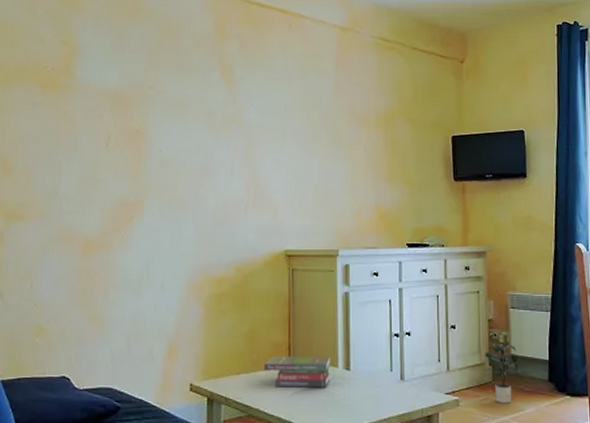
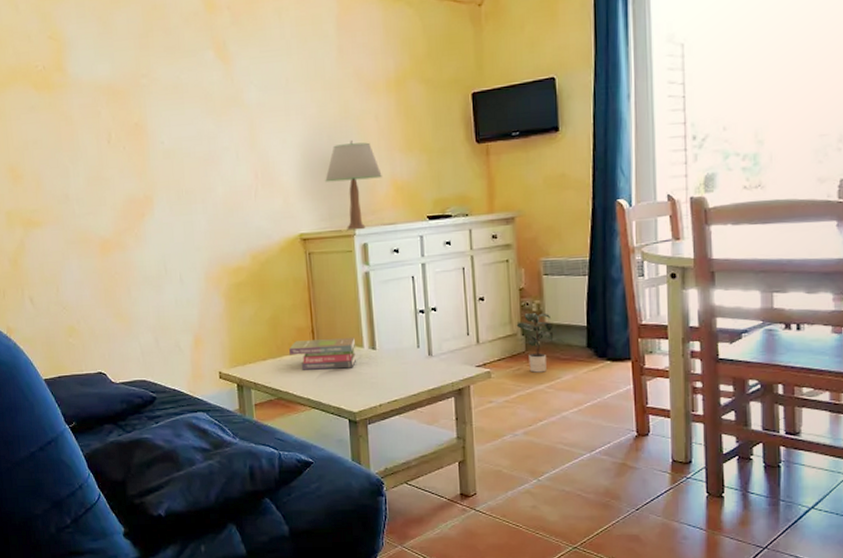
table lamp: none [314,167,367,251] -> present [325,141,382,231]

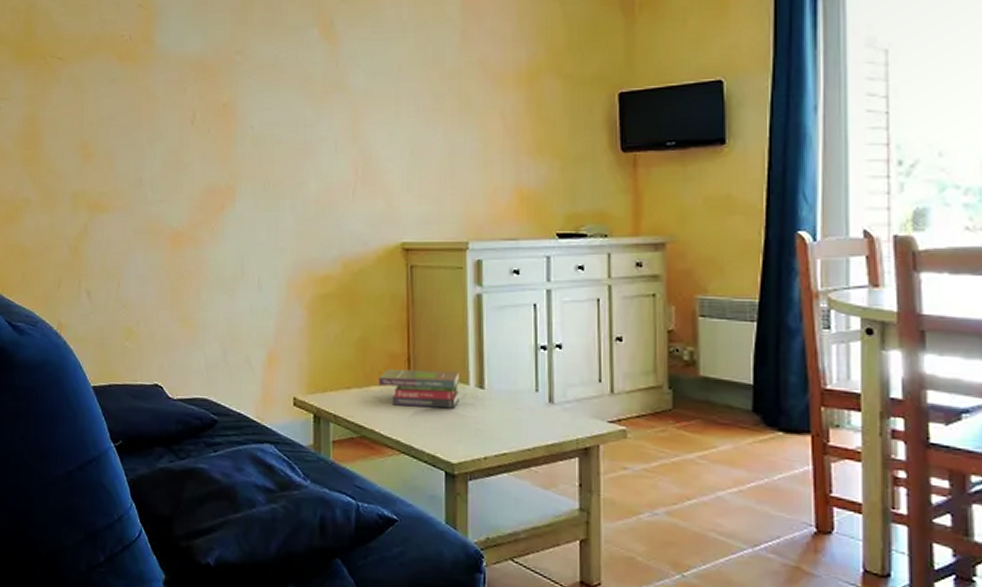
table lamp: present [325,141,382,231] -> none [436,139,505,244]
potted plant: present [516,313,564,373] -> none [662,362,723,438]

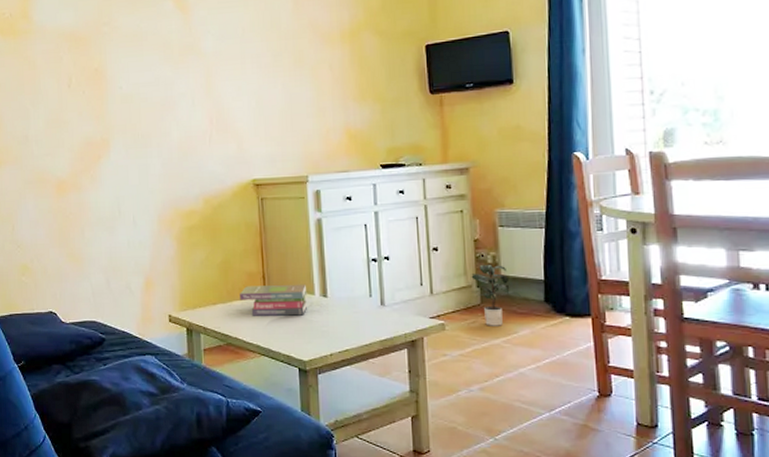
potted plant: none [662,362,723,438] -> present [471,265,521,326]

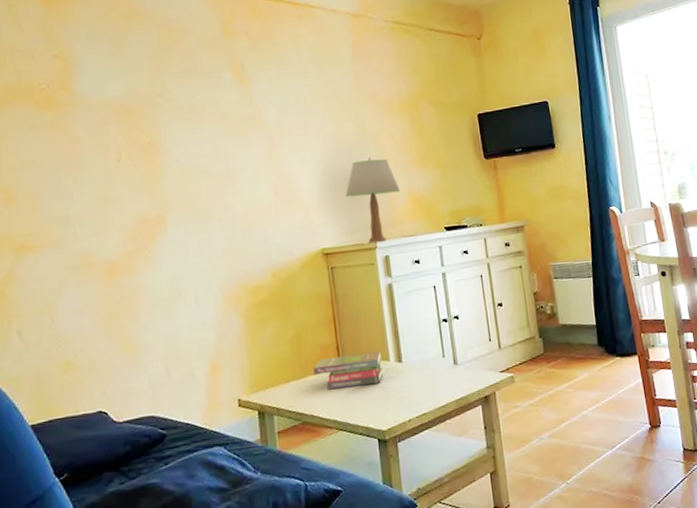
table lamp: none [279,89,336,177] -> present [345,158,400,244]
potted plant: present [471,265,521,326] -> none [533,314,578,374]

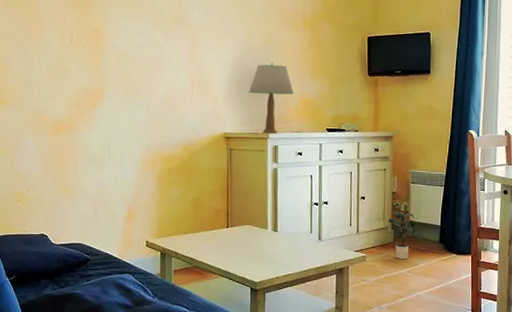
books: present [314,350,383,390] -> none [207,220,262,246]
potted plant: none [533,314,578,374] -> present [388,212,423,260]

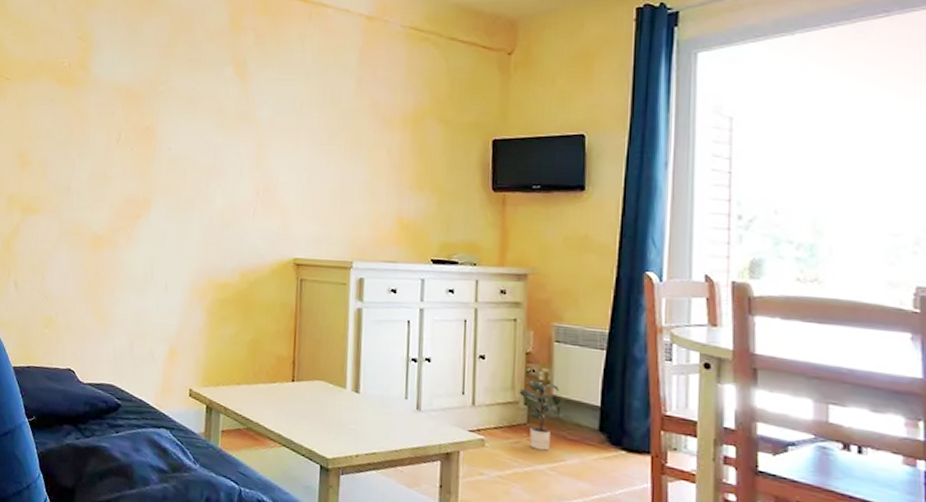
table lamp: present [248,63,294,134] -> none [327,171,388,264]

